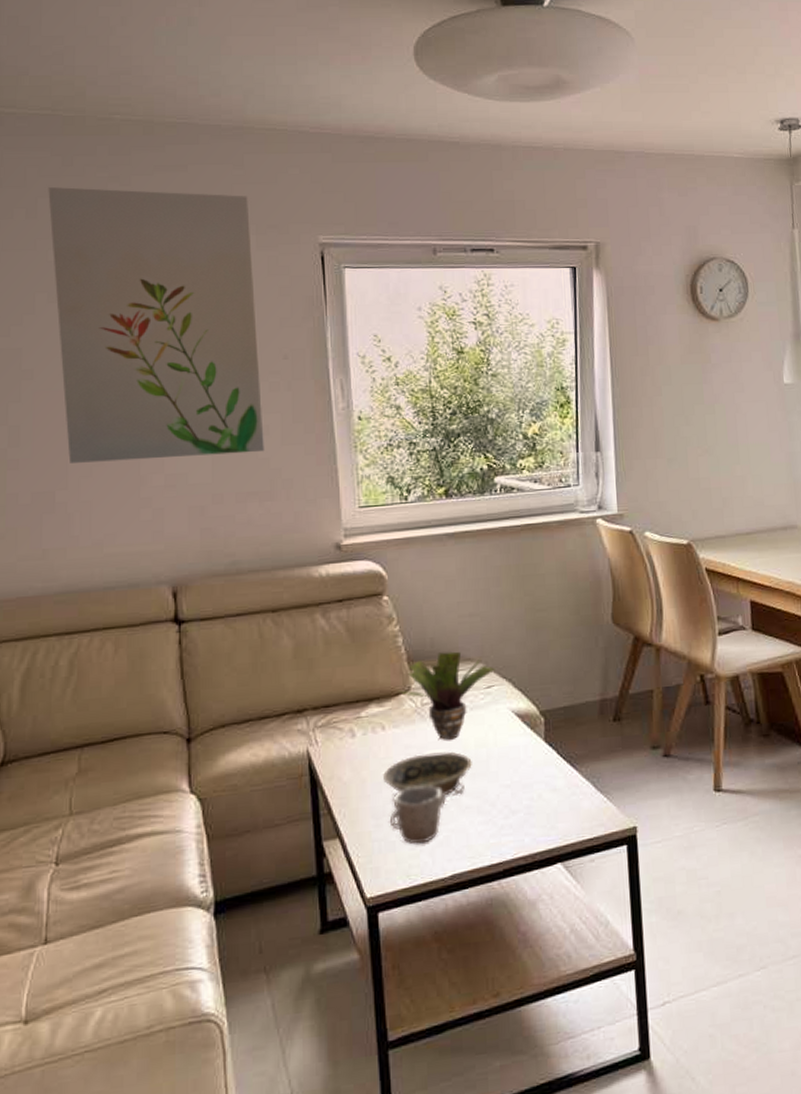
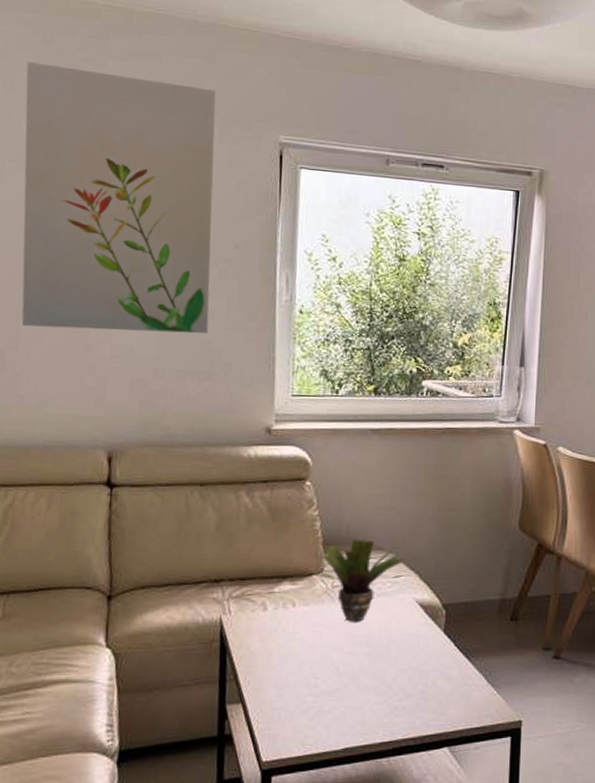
bowl: present [383,751,472,797] -> none [289,633,374,676]
mug: present [389,786,446,844] -> none [290,663,346,716]

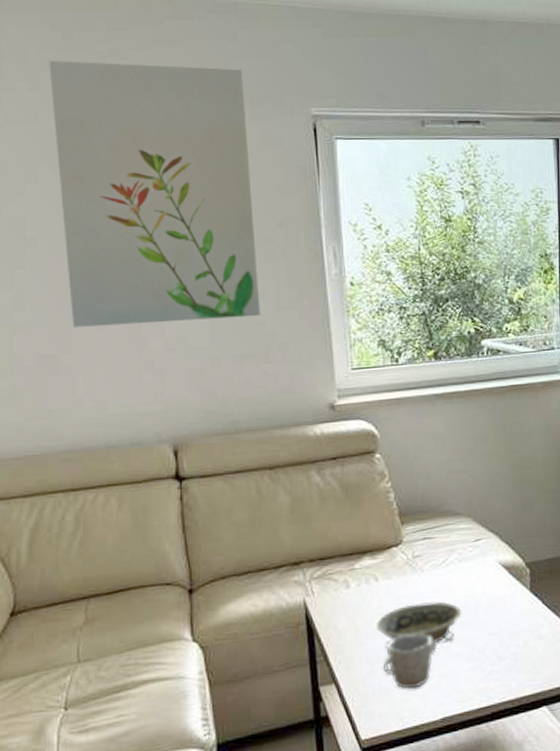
bowl: none [289,633,374,676] -> present [377,601,461,644]
mug: none [290,663,346,716] -> present [382,634,437,689]
potted plant: present [311,539,405,622] -> none [391,506,483,591]

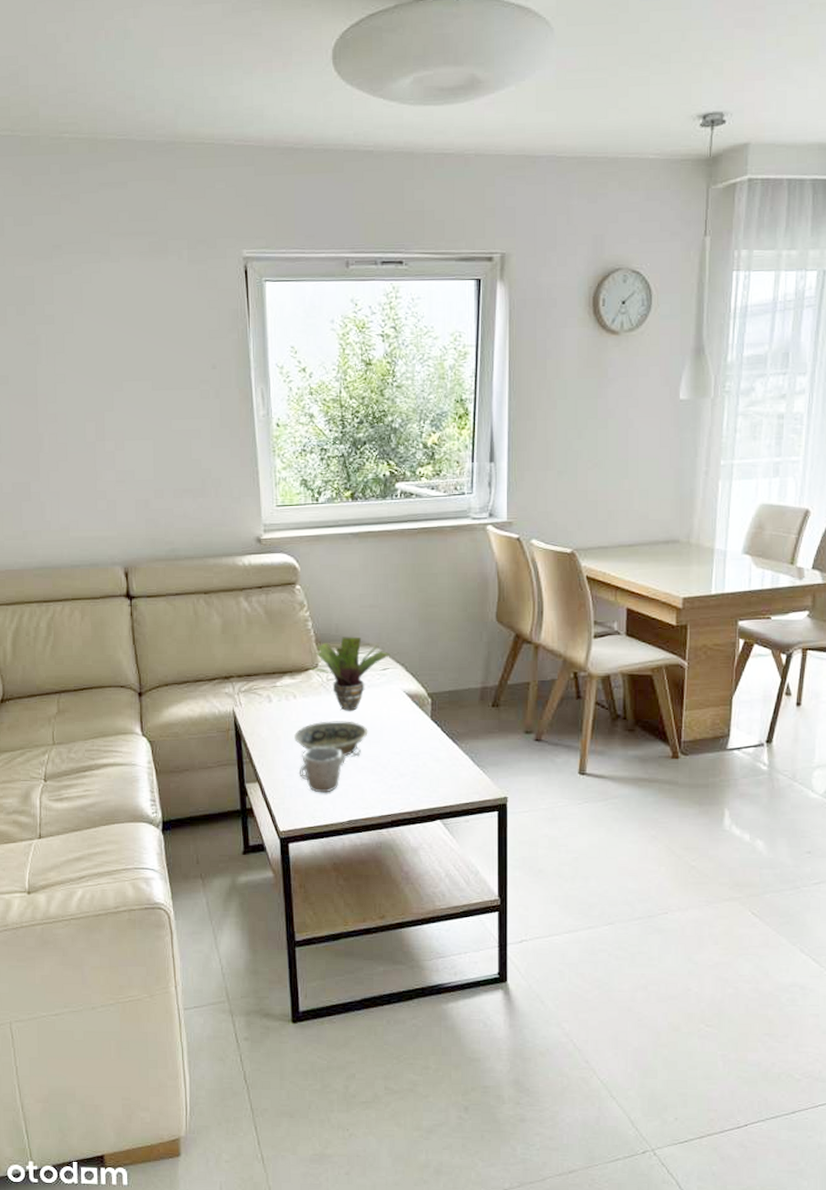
wall art: present [49,61,261,327] -> none [12,206,198,459]
potted plant: none [391,506,483,591] -> present [308,637,390,711]

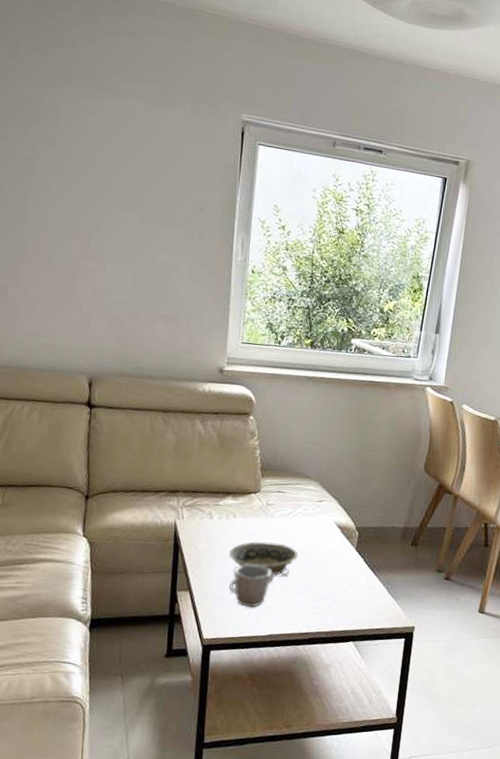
potted plant: present [308,637,390,711] -> none [250,467,327,535]

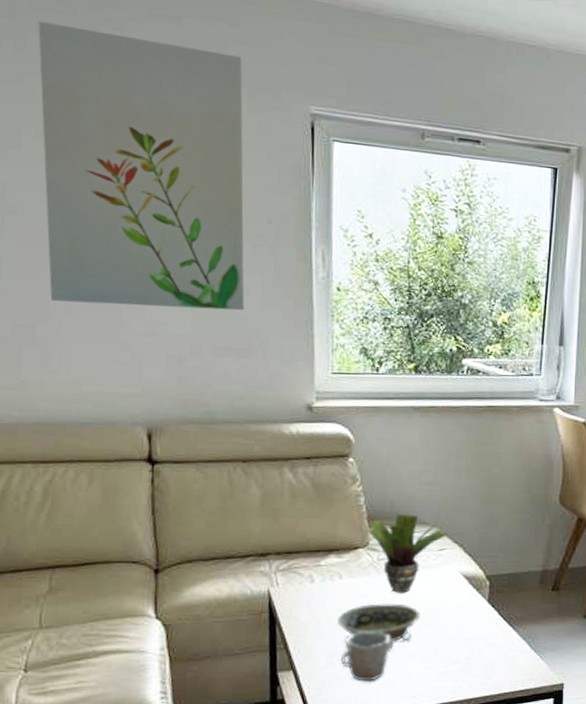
wall art: none [21,33,190,285] -> present [38,21,245,311]
potted plant: none [250,467,327,535] -> present [357,514,448,593]

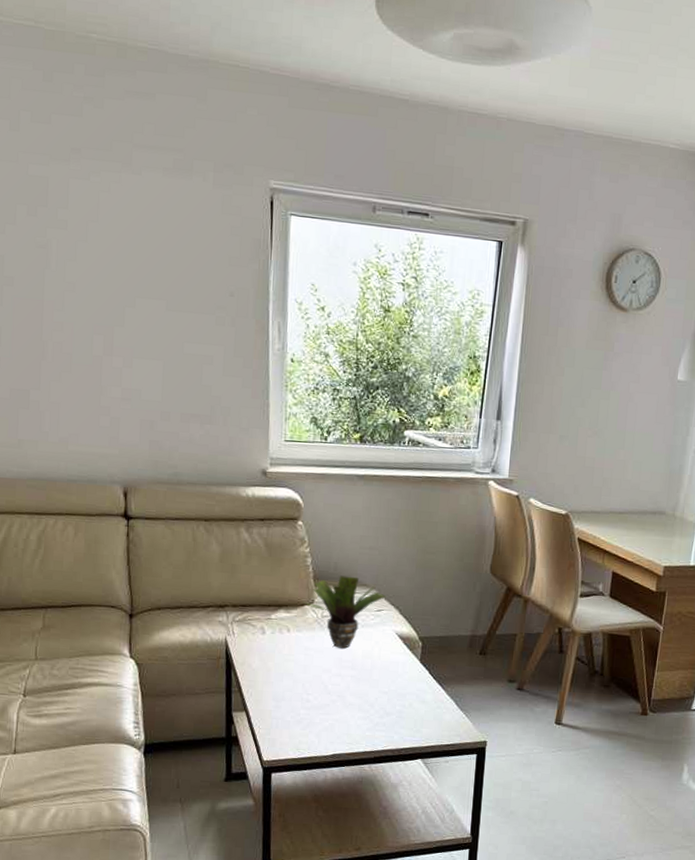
wall art: present [38,21,245,311] -> none [29,101,209,380]
bowl: present [337,603,420,644] -> none [285,656,358,694]
mug: present [340,632,394,682] -> none [286,681,334,726]

